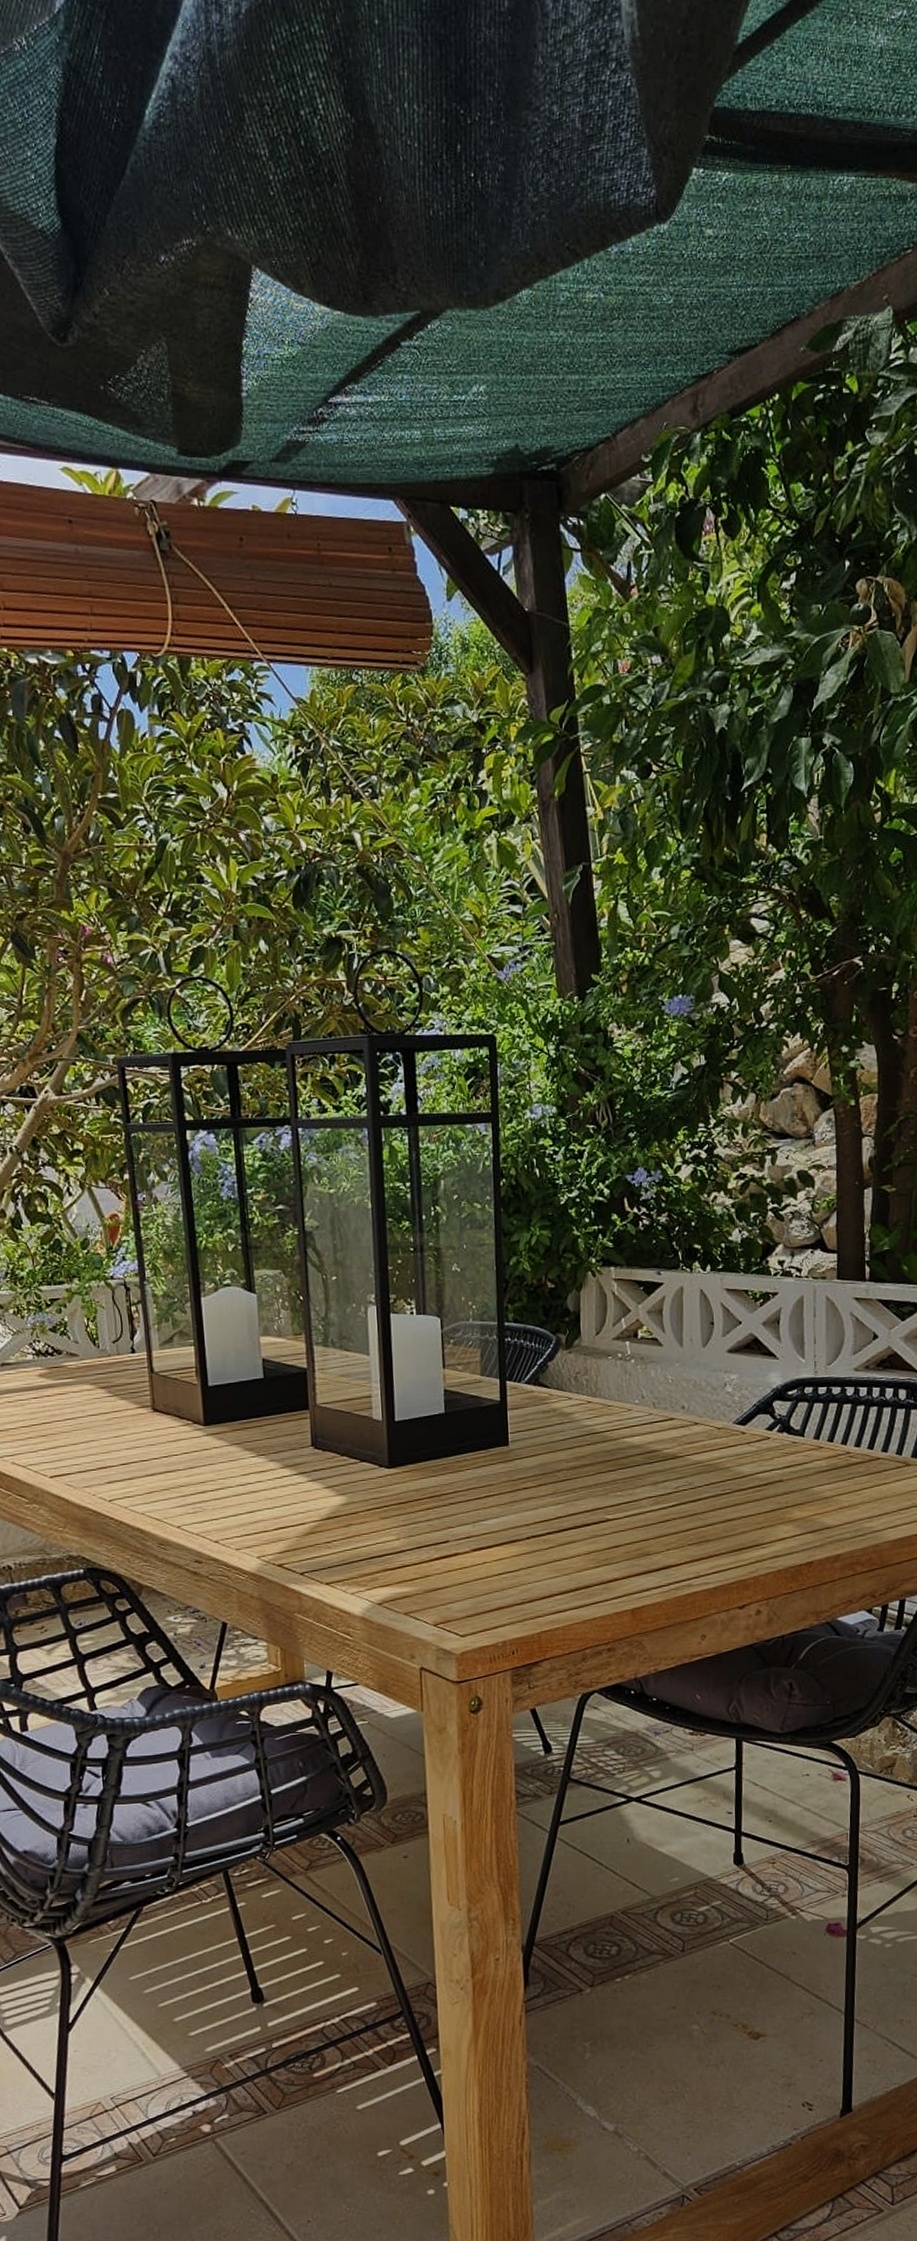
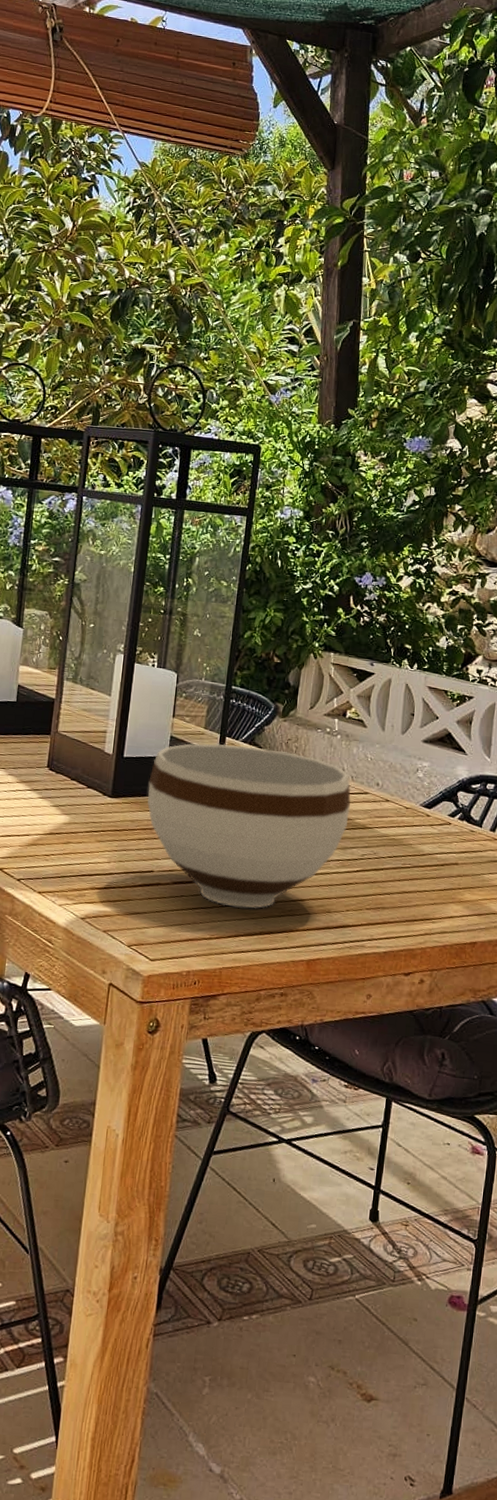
bowl: none [427,1386,657,1566] -> present [147,743,351,909]

